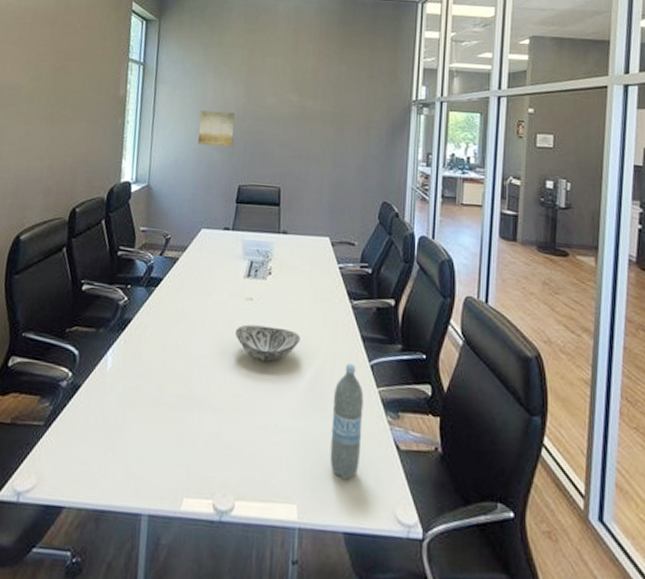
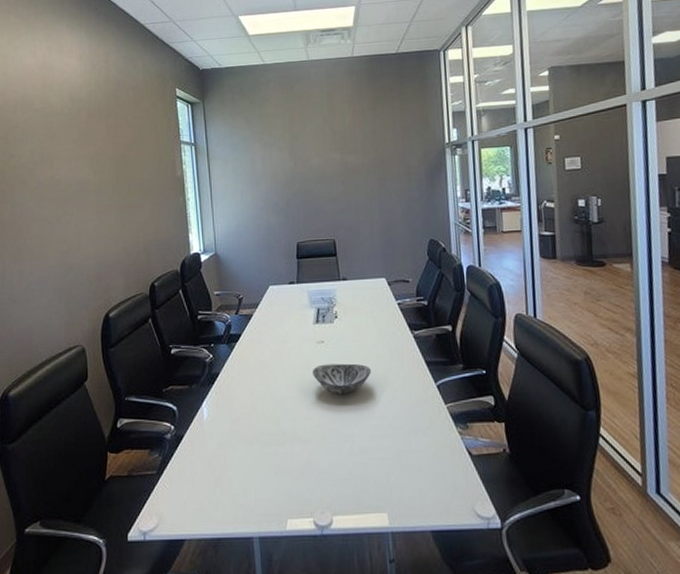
wall art: present [198,110,236,147] -> none [252,176,287,211]
water bottle: present [329,363,364,480] -> none [407,386,438,486]

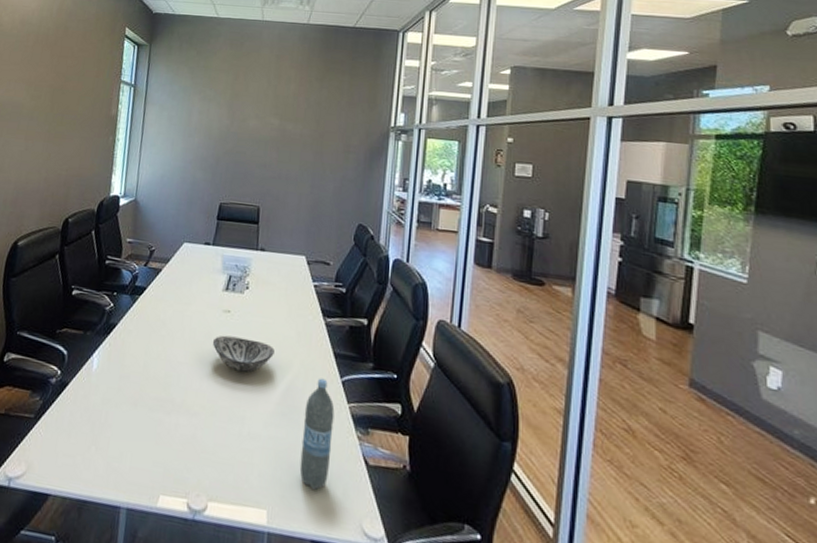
water bottle: none [407,386,438,486] -> present [299,378,335,490]

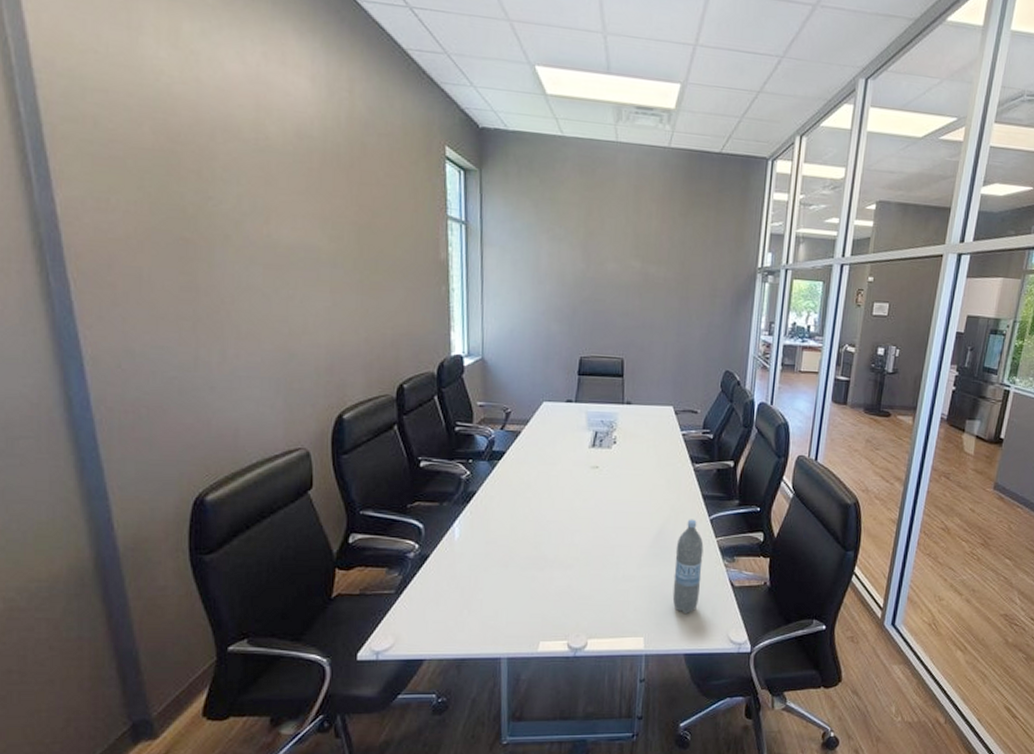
decorative bowl: present [212,335,274,373] -> none [581,490,645,522]

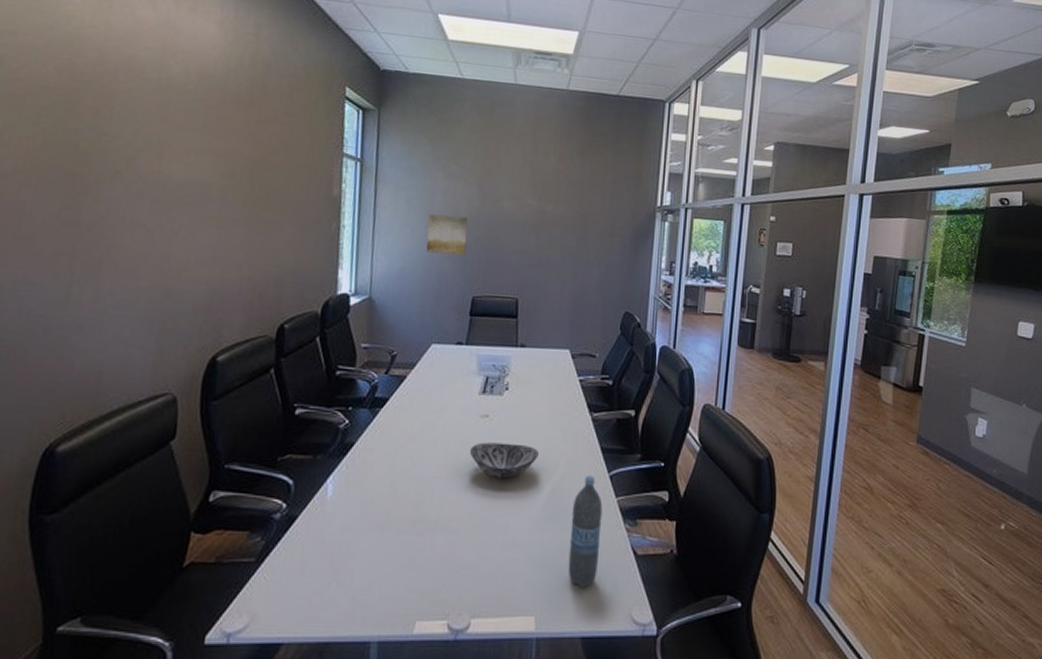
wall art: none [533,277,574,317] -> present [426,214,469,255]
decorative bowl: none [581,490,645,522] -> present [469,442,539,479]

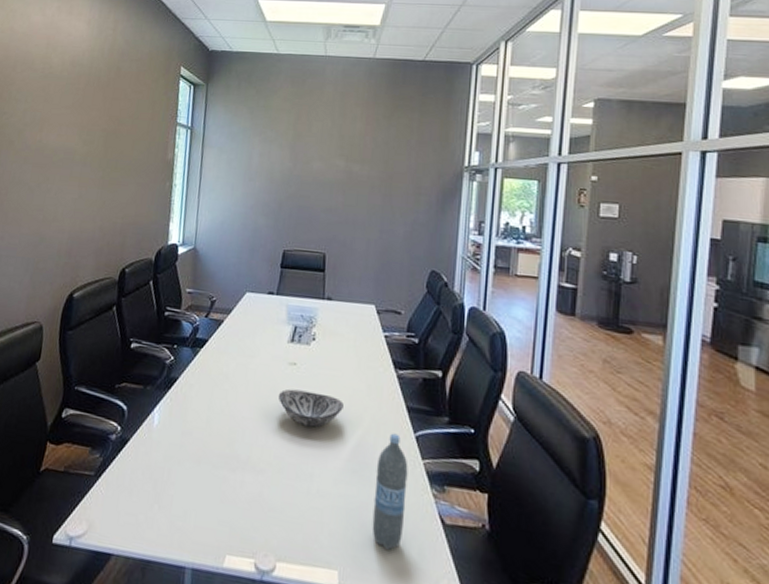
wall art: present [426,214,469,255] -> none [244,174,282,212]

